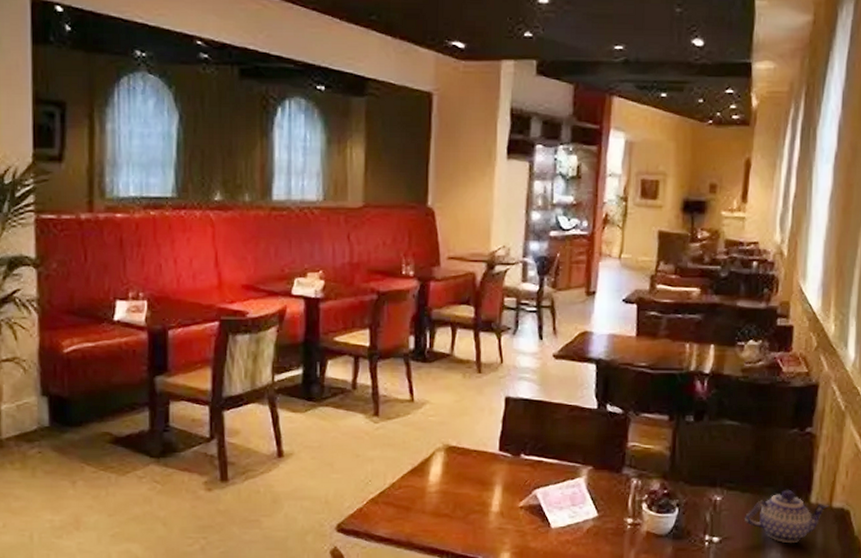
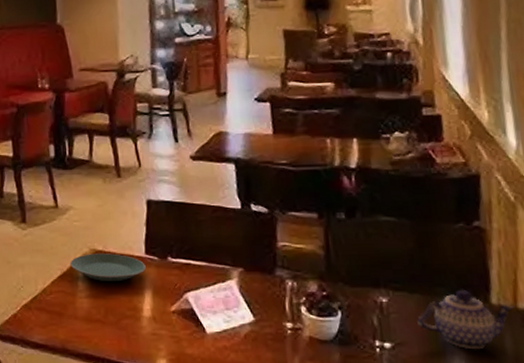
plate: none [422,449,498,477] -> present [70,253,146,281]

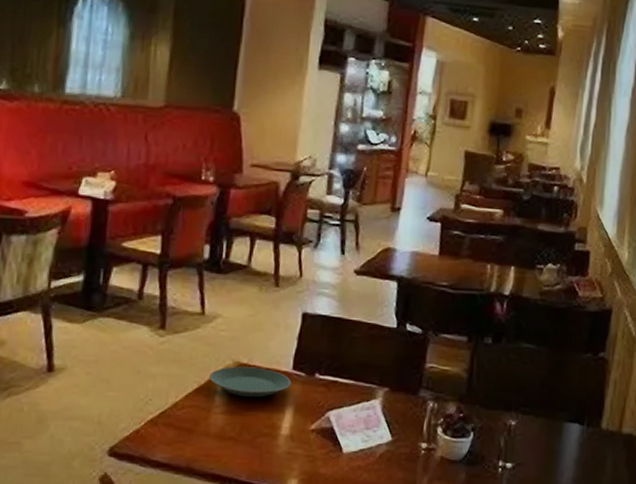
teapot: present [417,289,514,349] -> none [538,414,619,469]

